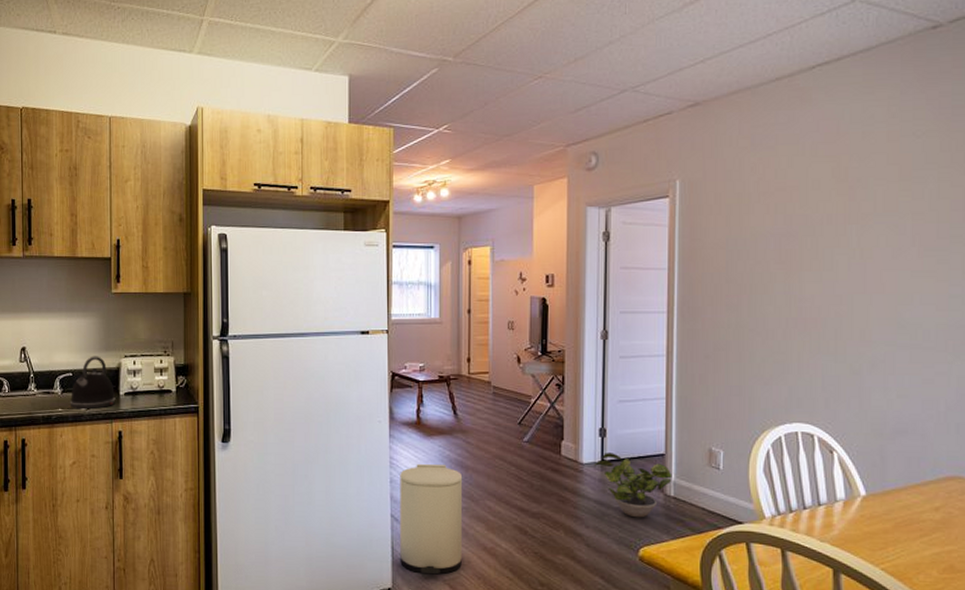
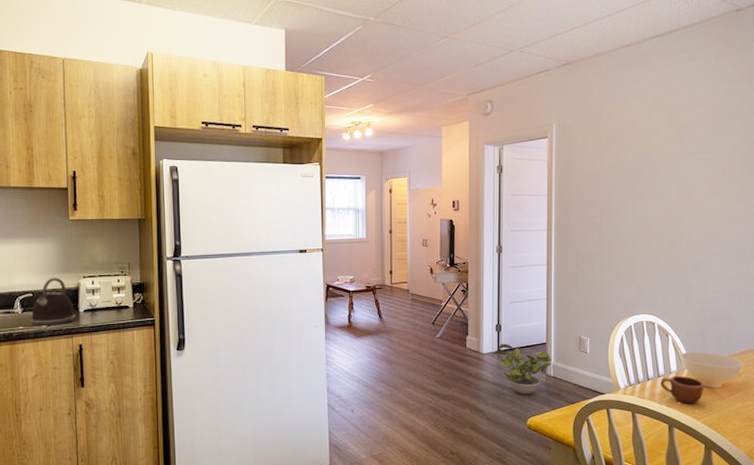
pedal bin: present [400,464,463,575] -> none [335,360,388,452]
mug: none [822,505,884,544] -> present [660,375,703,404]
bowl: none [850,474,942,526] -> present [680,351,743,389]

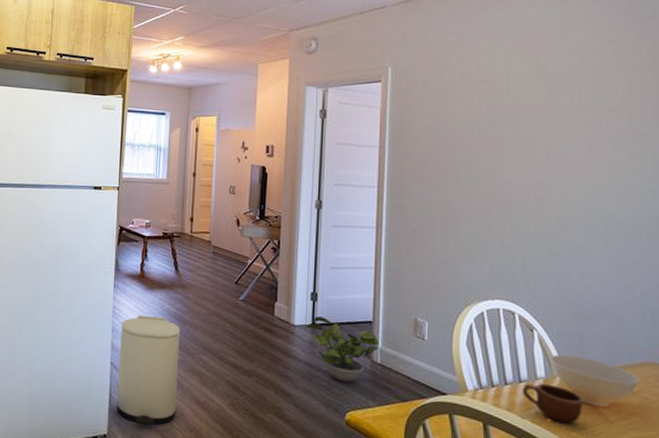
pedal bin: none [335,360,388,452] -> present [117,315,181,425]

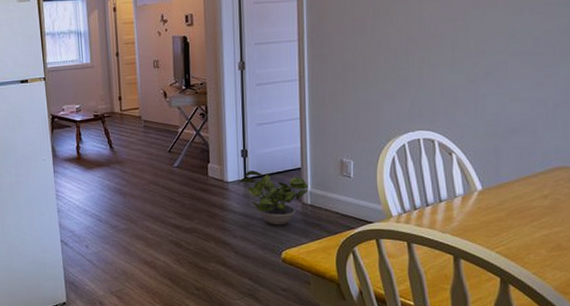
pedal bin: present [117,315,181,425] -> none [66,193,126,289]
mug: present [522,383,583,424] -> none [443,199,498,232]
bowl: present [549,354,639,408] -> none [467,171,551,214]

